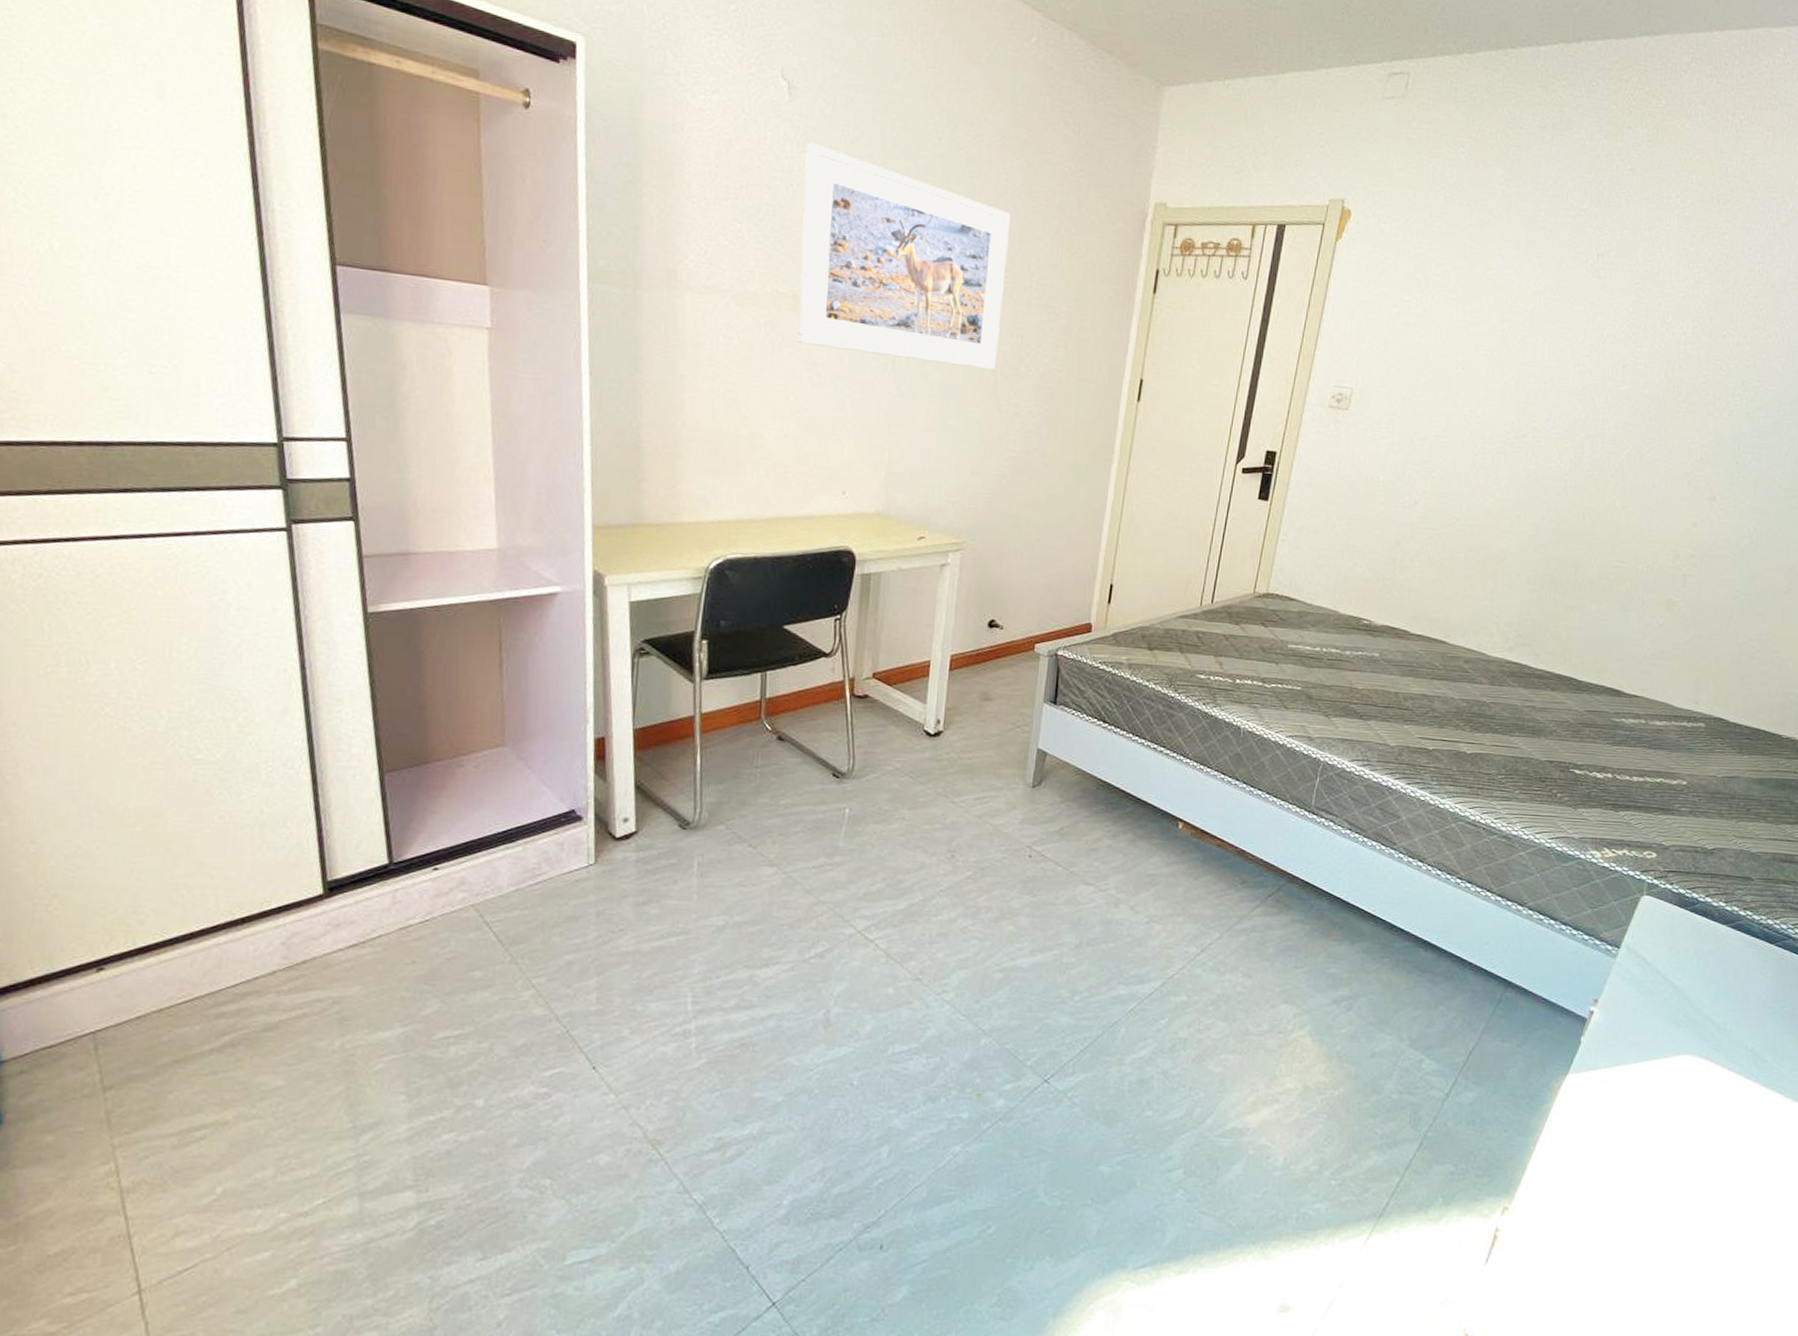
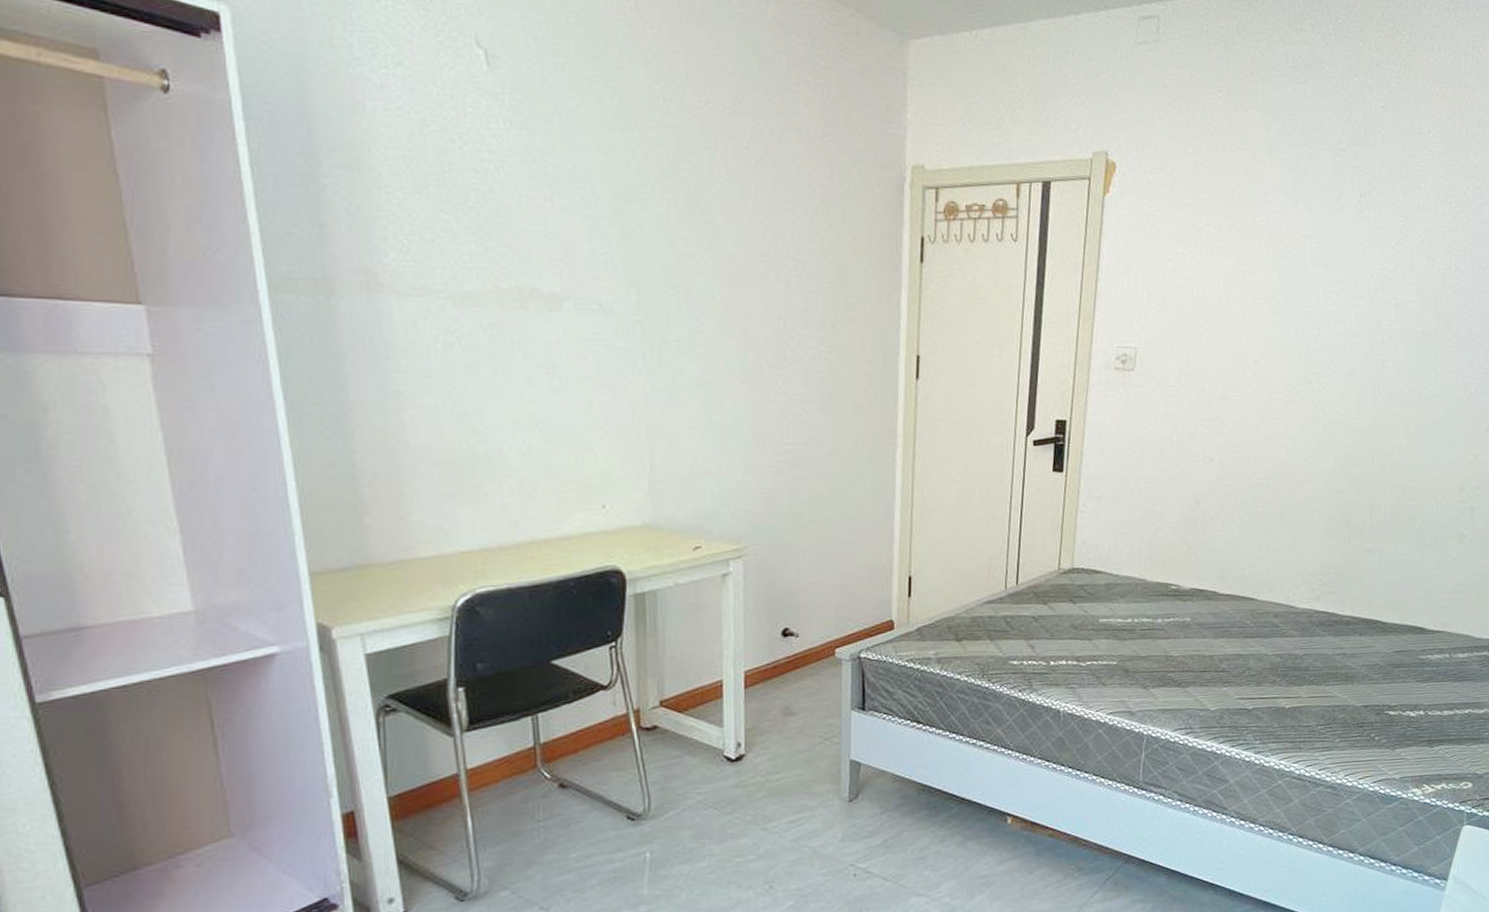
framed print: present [797,142,1011,370] -> none [515,117,759,358]

